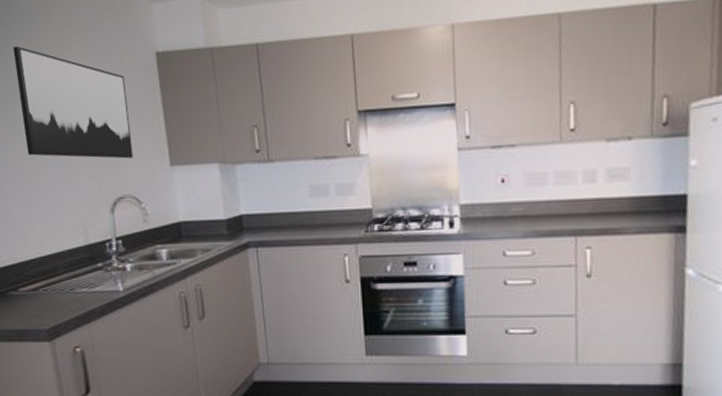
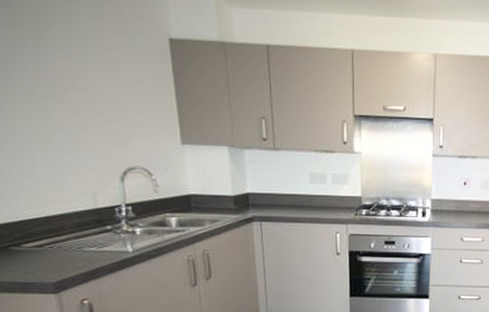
wall art: present [12,46,133,159] -> none [12,10,144,134]

